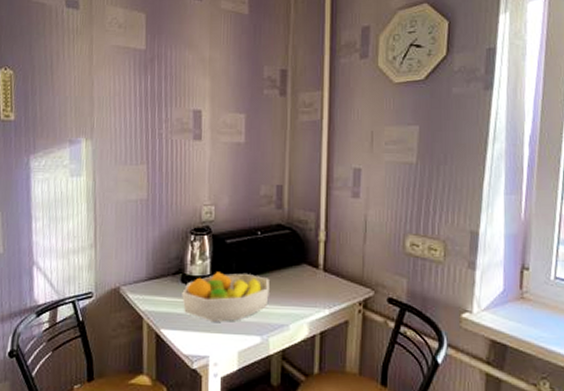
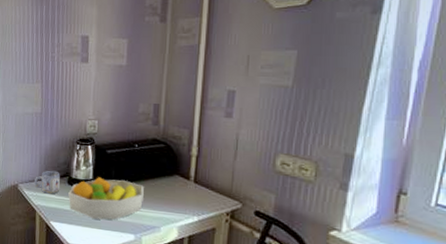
mug: none [140,267,172,296] -> present [34,170,60,194]

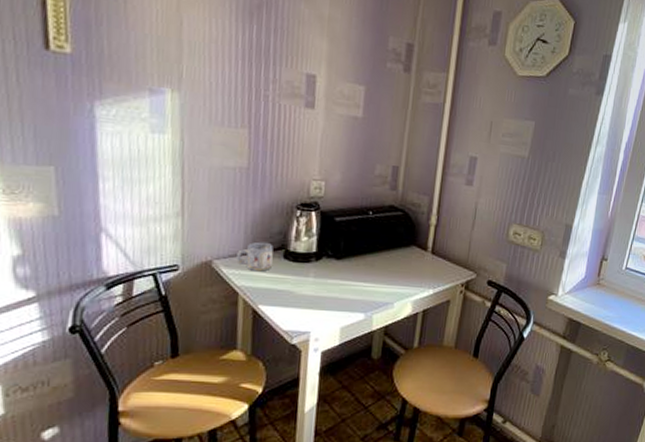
fruit bowl: present [68,177,144,220] -> none [284,249,378,299]

